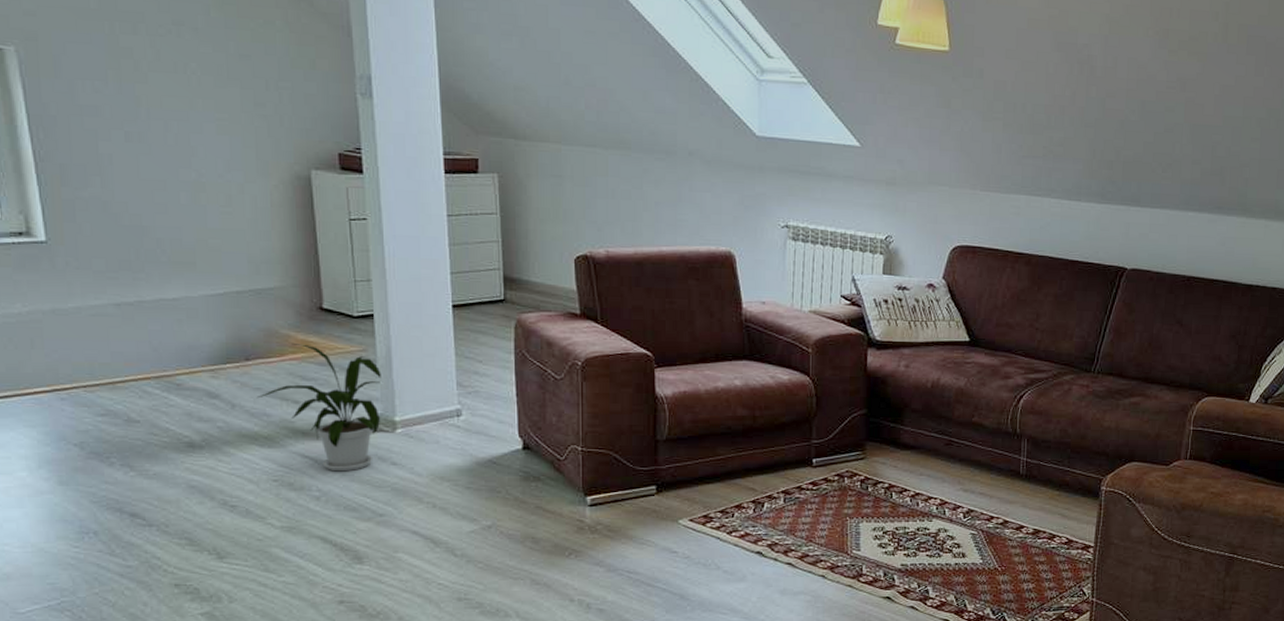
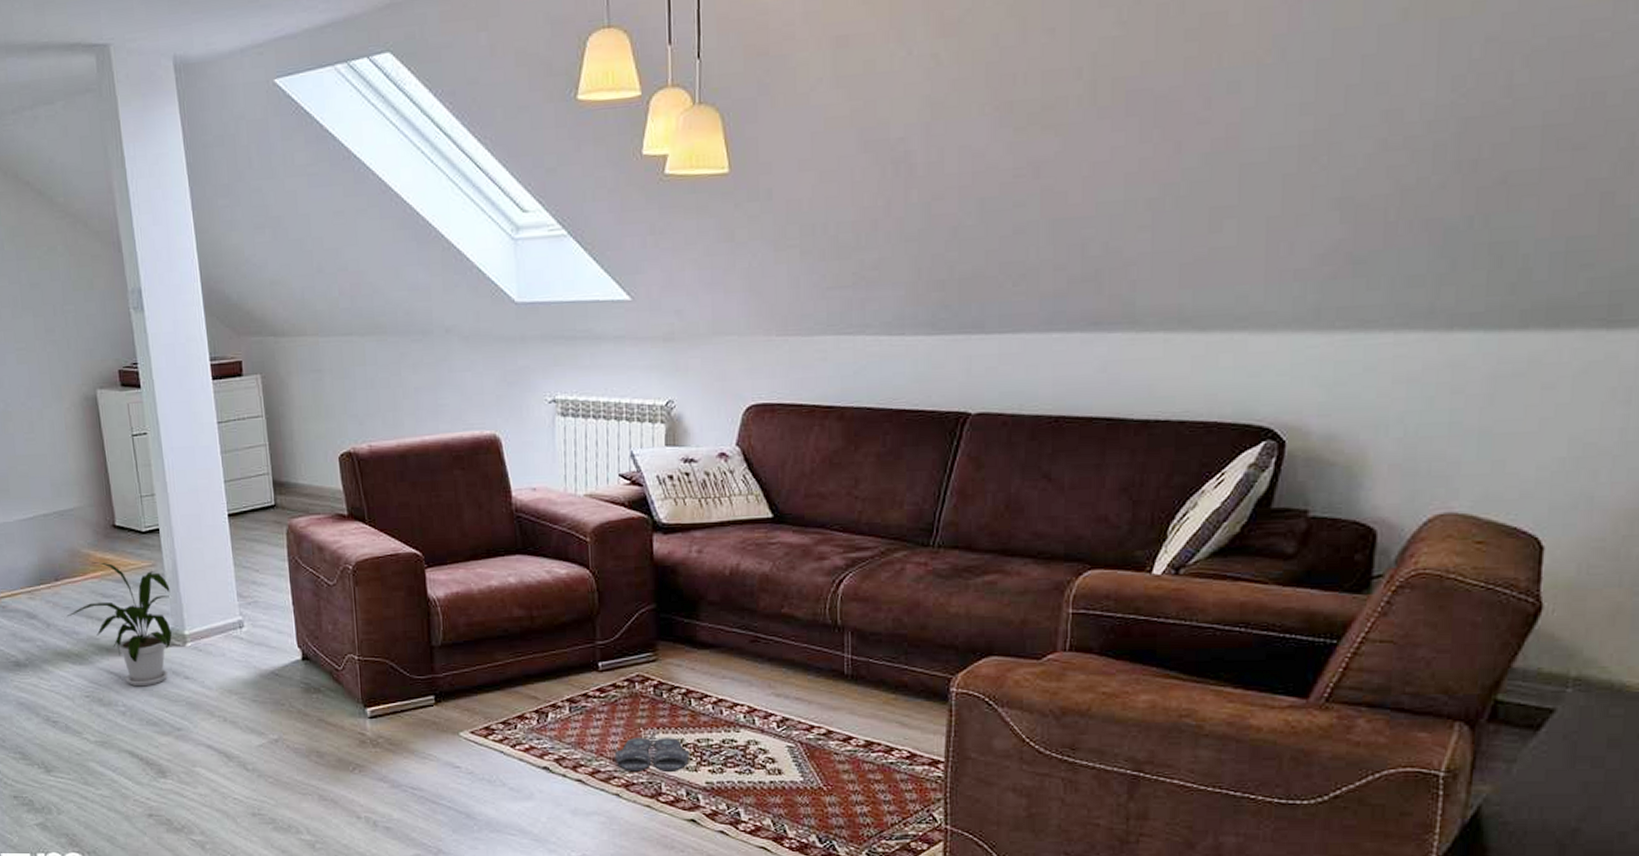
slippers: none [823,526,889,556] -> present [615,738,690,772]

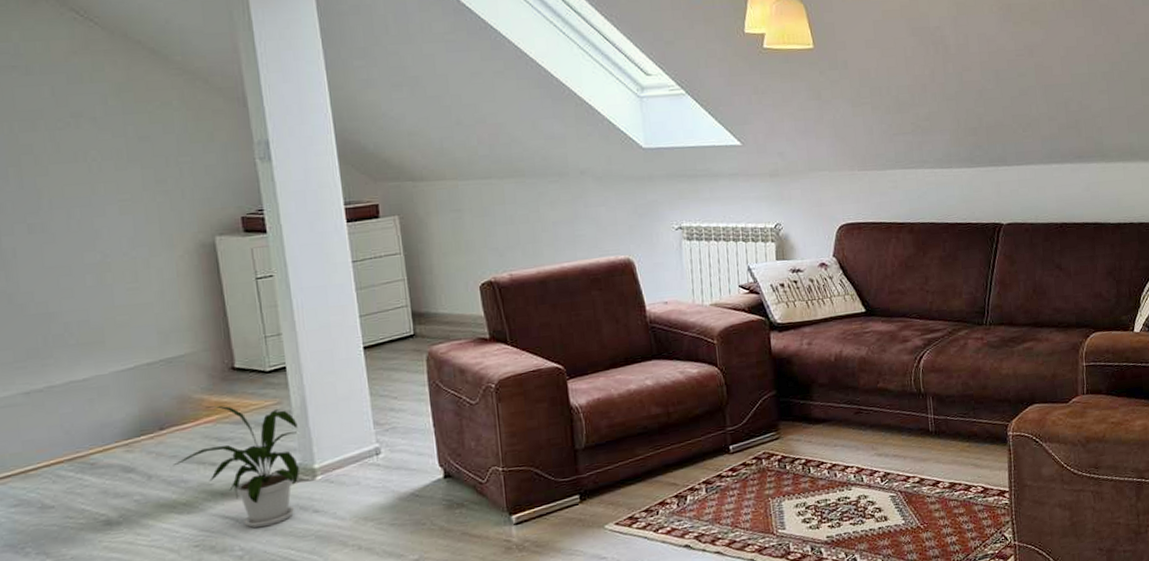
slippers: present [615,738,690,772] -> none [748,502,812,538]

